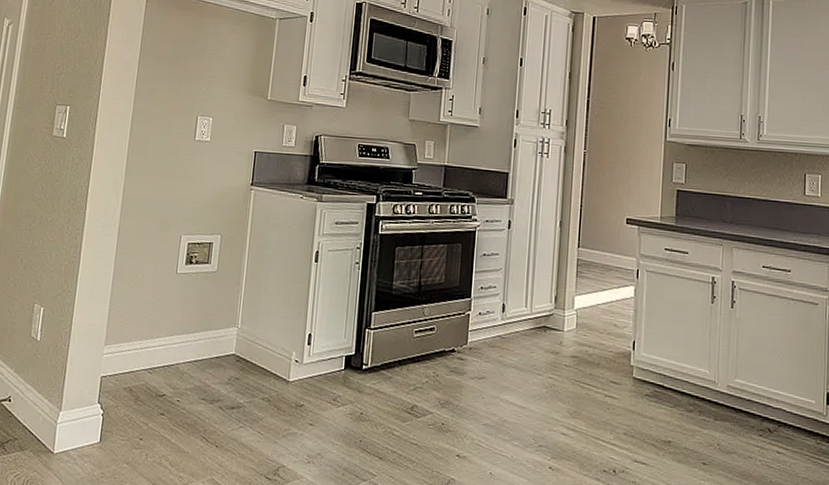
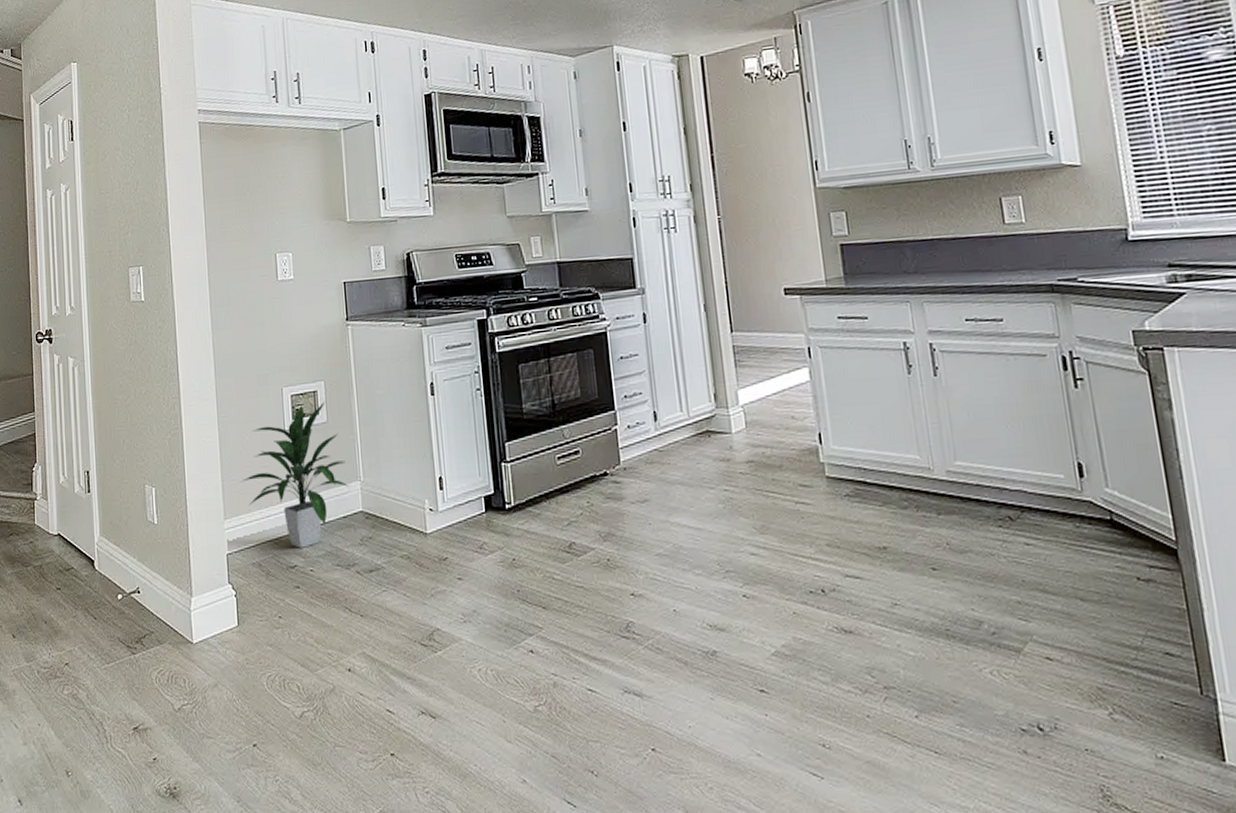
indoor plant: none [126,252,228,380] -> present [240,401,350,548]

